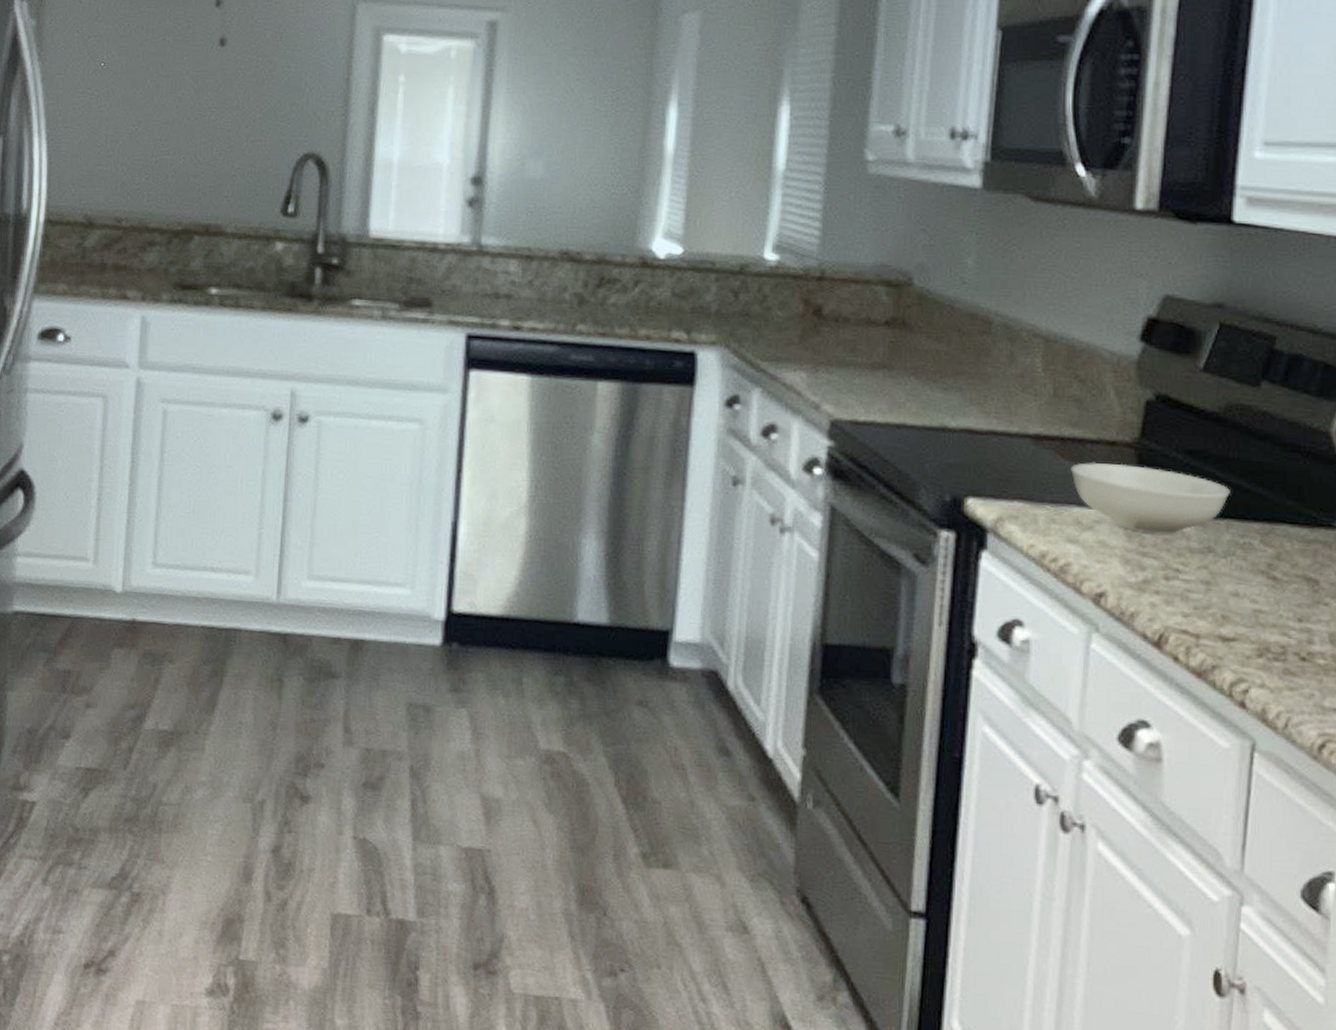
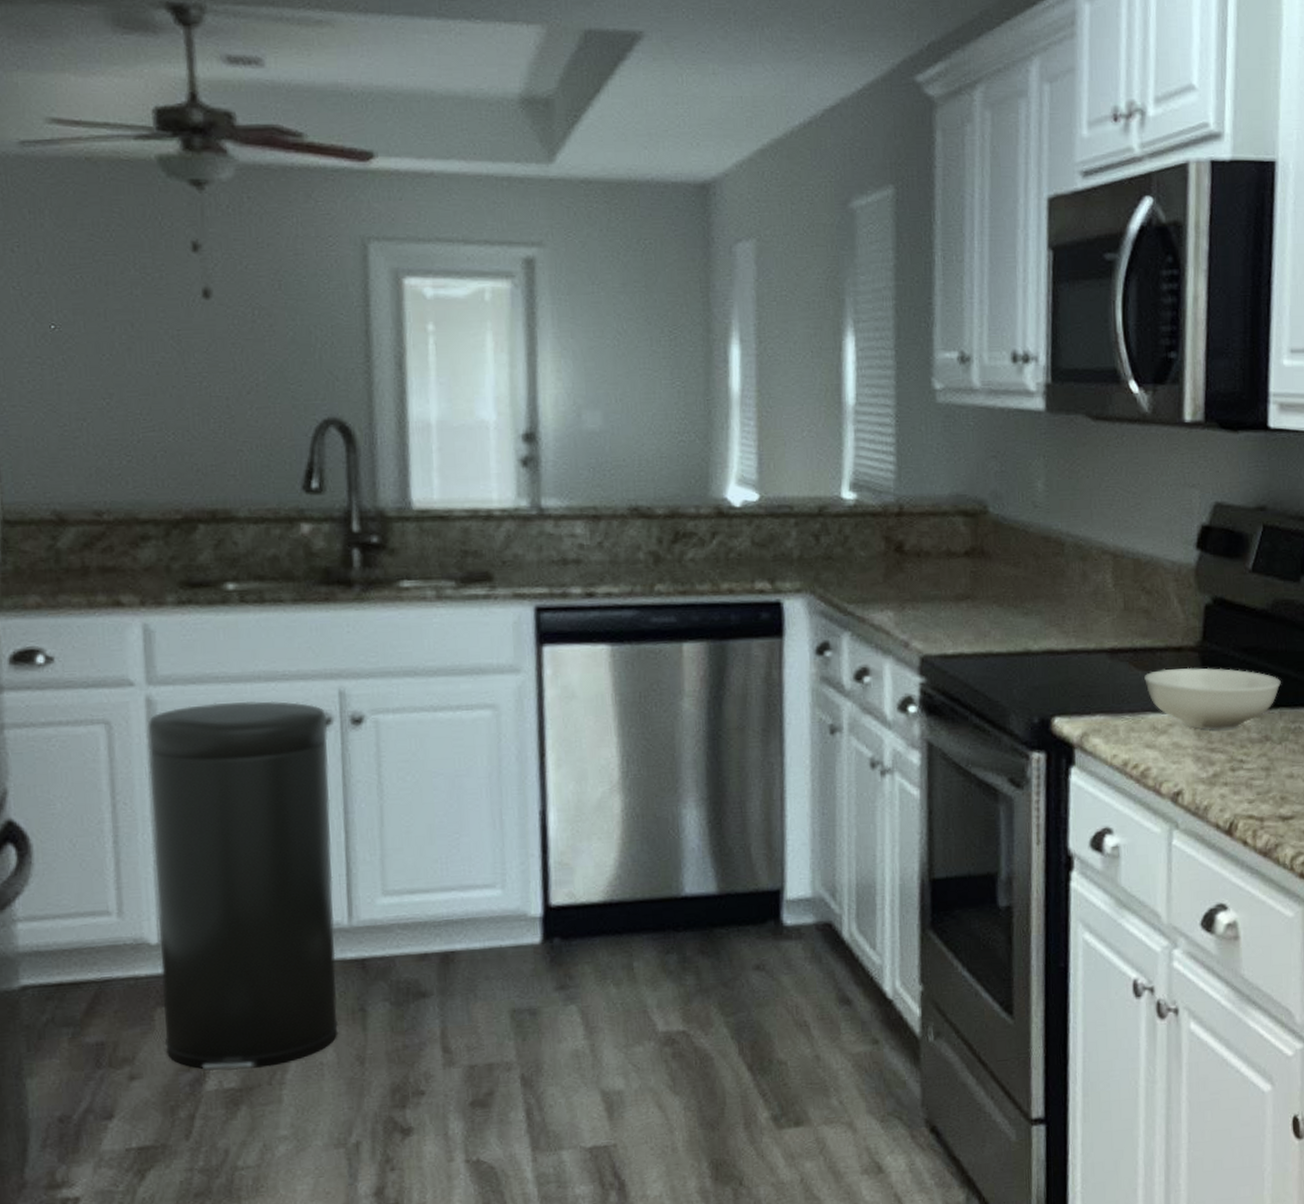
pedal bin: none [117,390,279,717] -> present [147,701,339,1072]

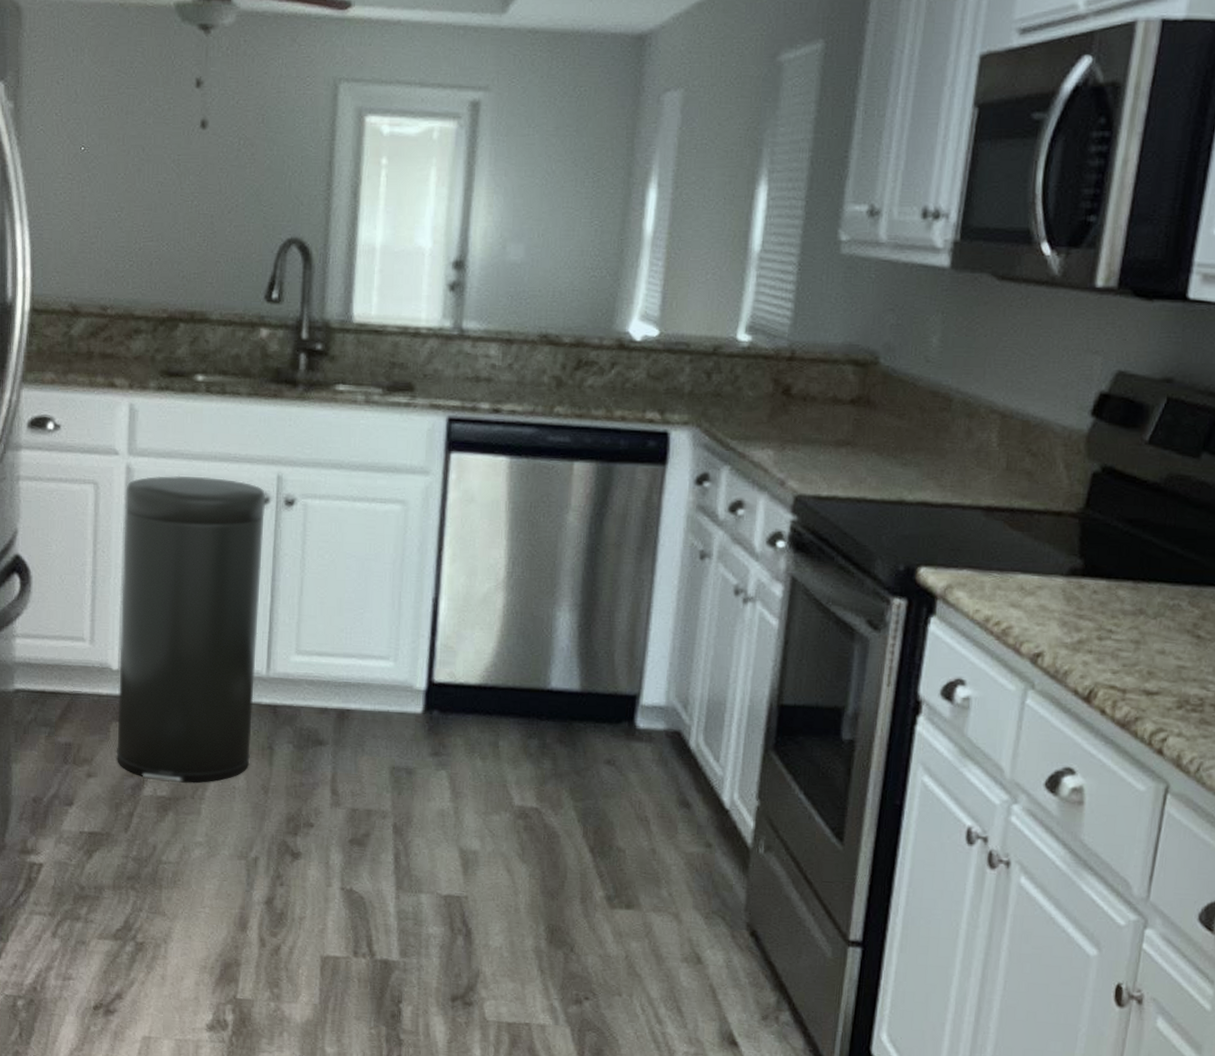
bowl: present [1144,667,1281,730] -> none [1018,531,1165,598]

